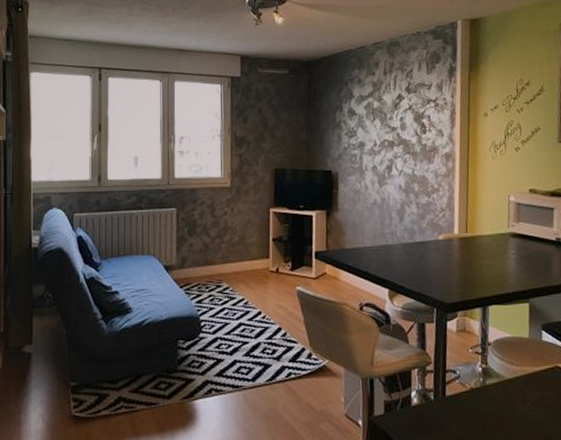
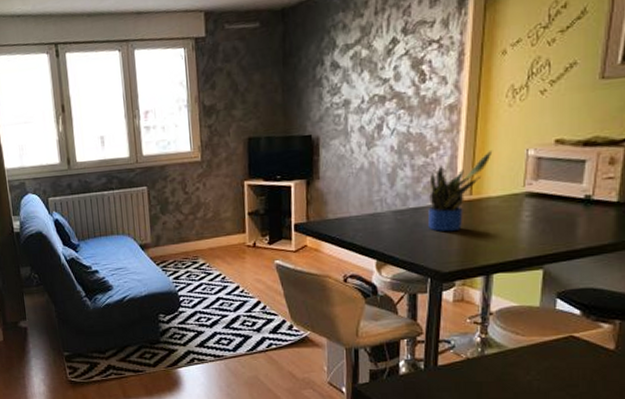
potted plant: none [432,195,482,265] -> present [428,151,493,232]

